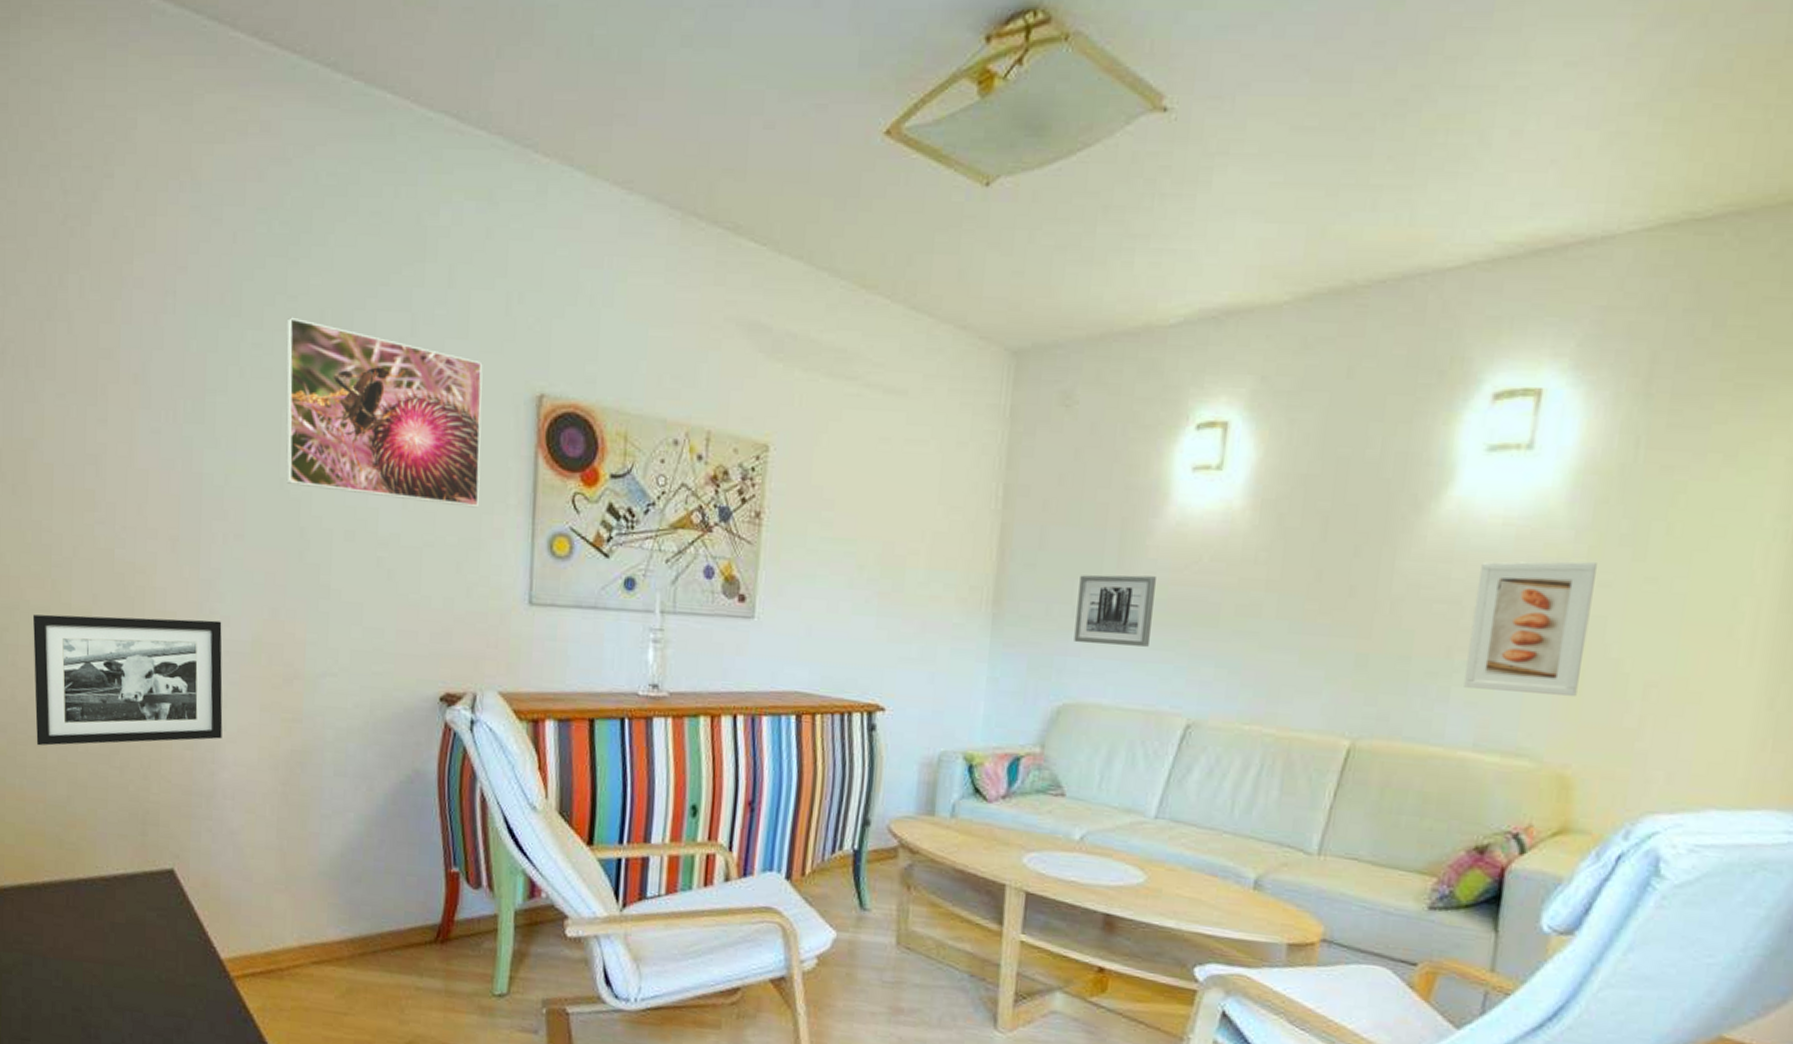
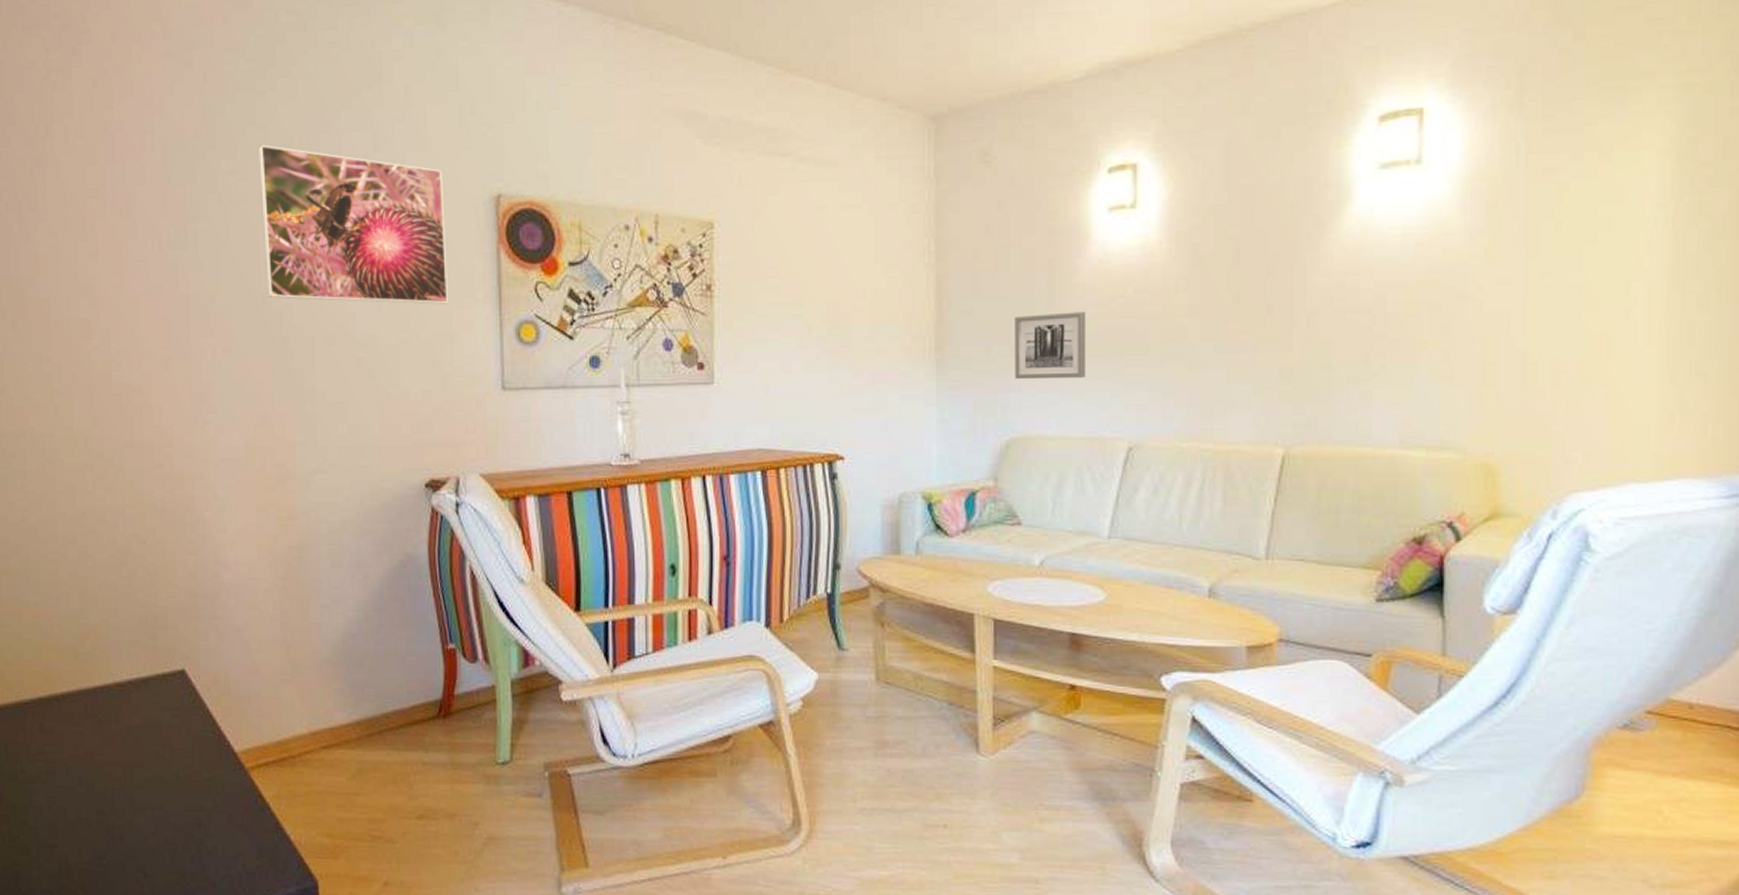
picture frame: present [32,614,223,746] -> none [37,431,223,564]
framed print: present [1464,561,1597,697] -> none [1384,261,1494,390]

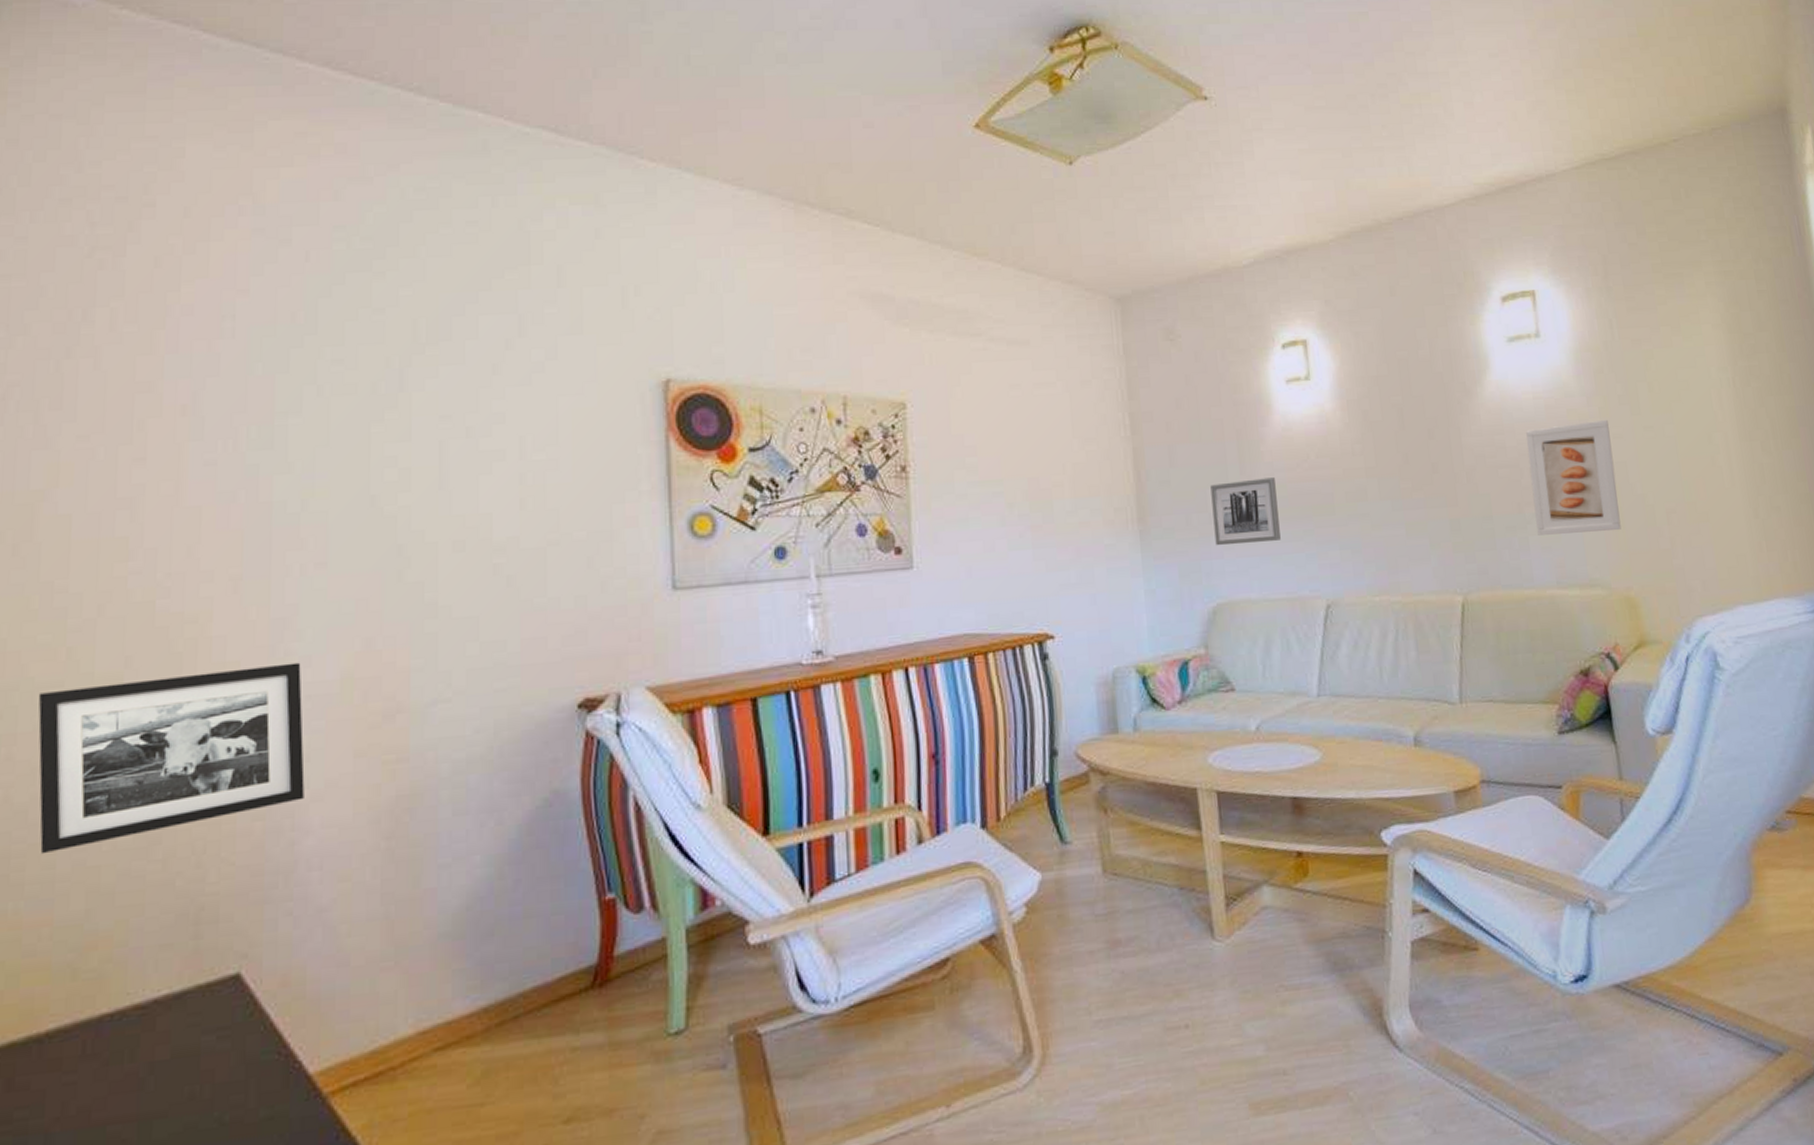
picture frame: none [37,431,223,564] -> present [38,662,305,855]
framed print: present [258,144,448,305] -> none [373,329,607,501]
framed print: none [1384,261,1494,390] -> present [1526,419,1621,535]

